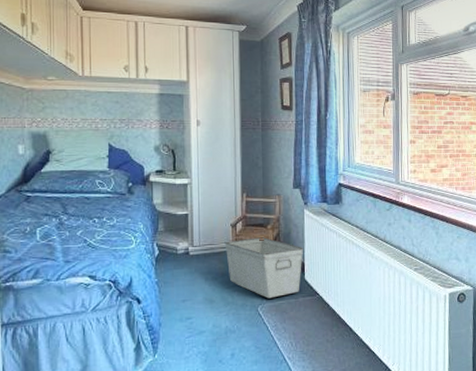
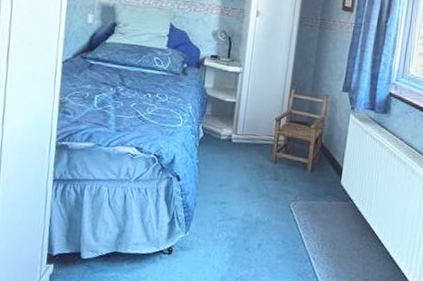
storage bin: present [224,237,303,299] -> none [266,134,344,197]

